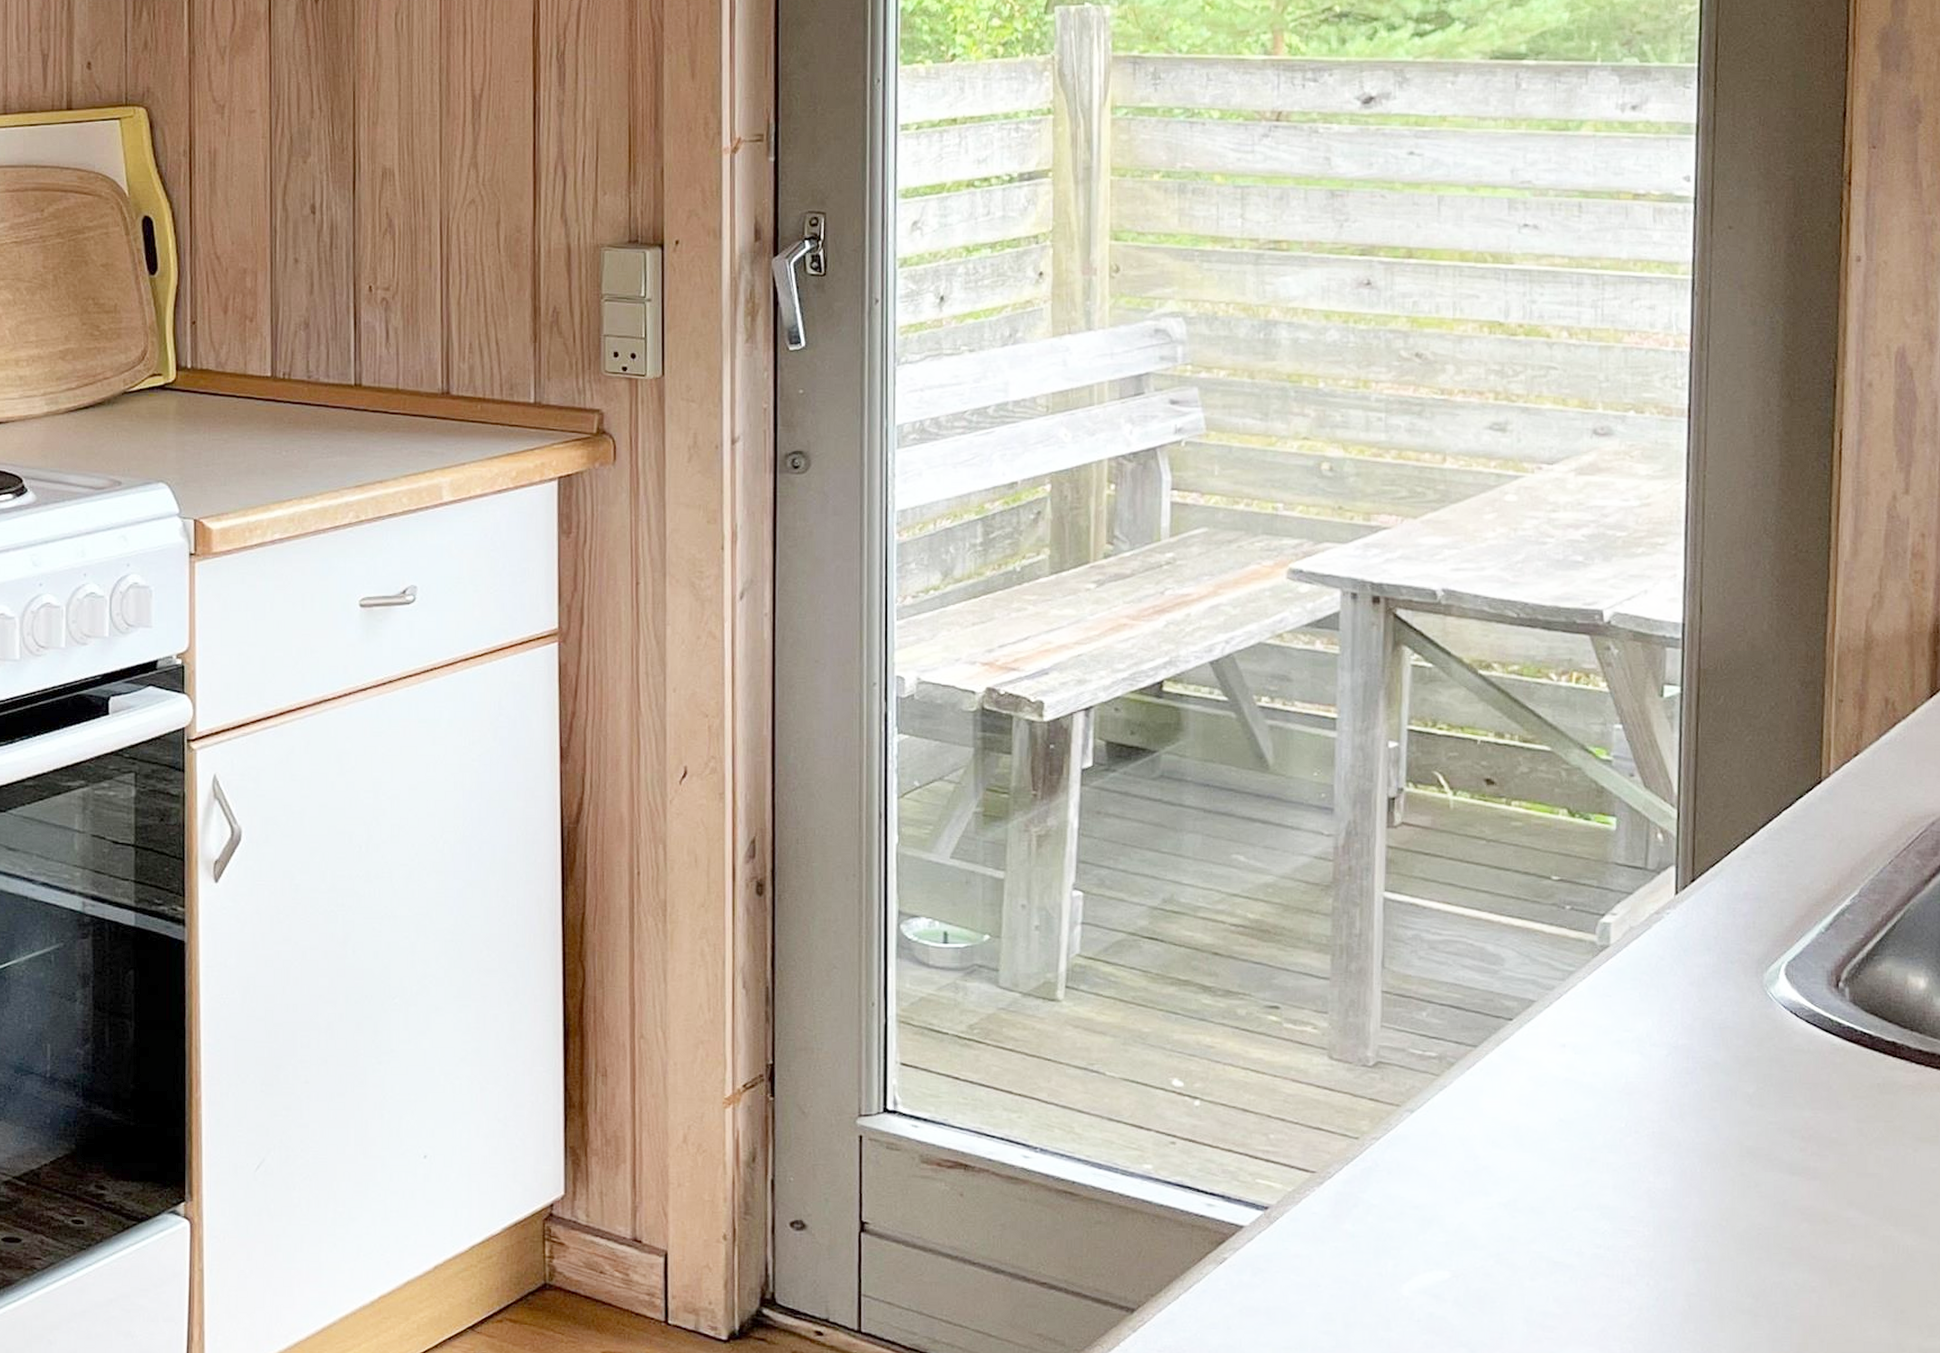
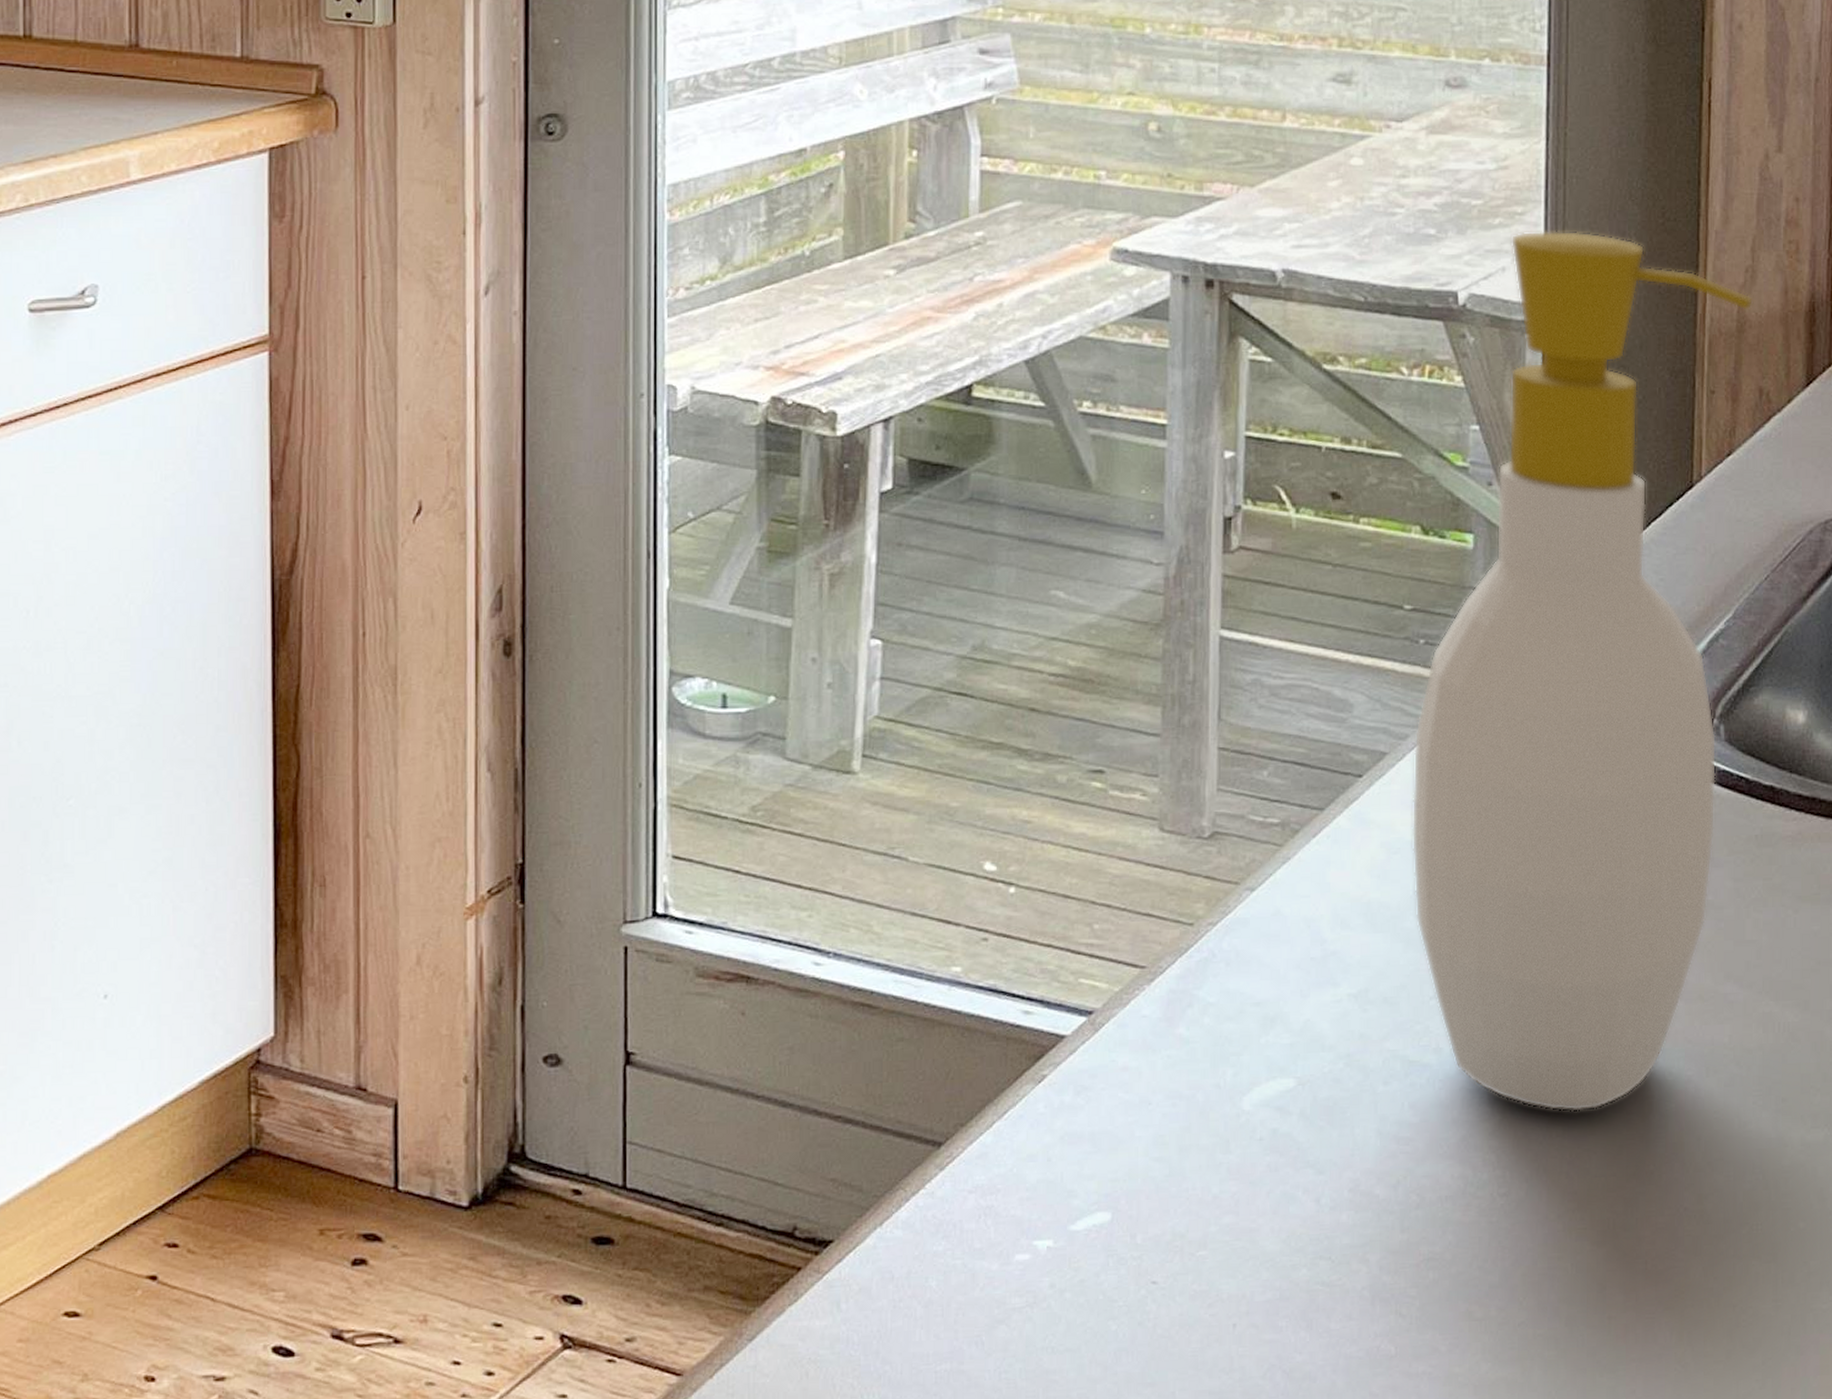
soap bottle: none [1557,559,1881,1312] -> present [1411,230,1754,1112]

